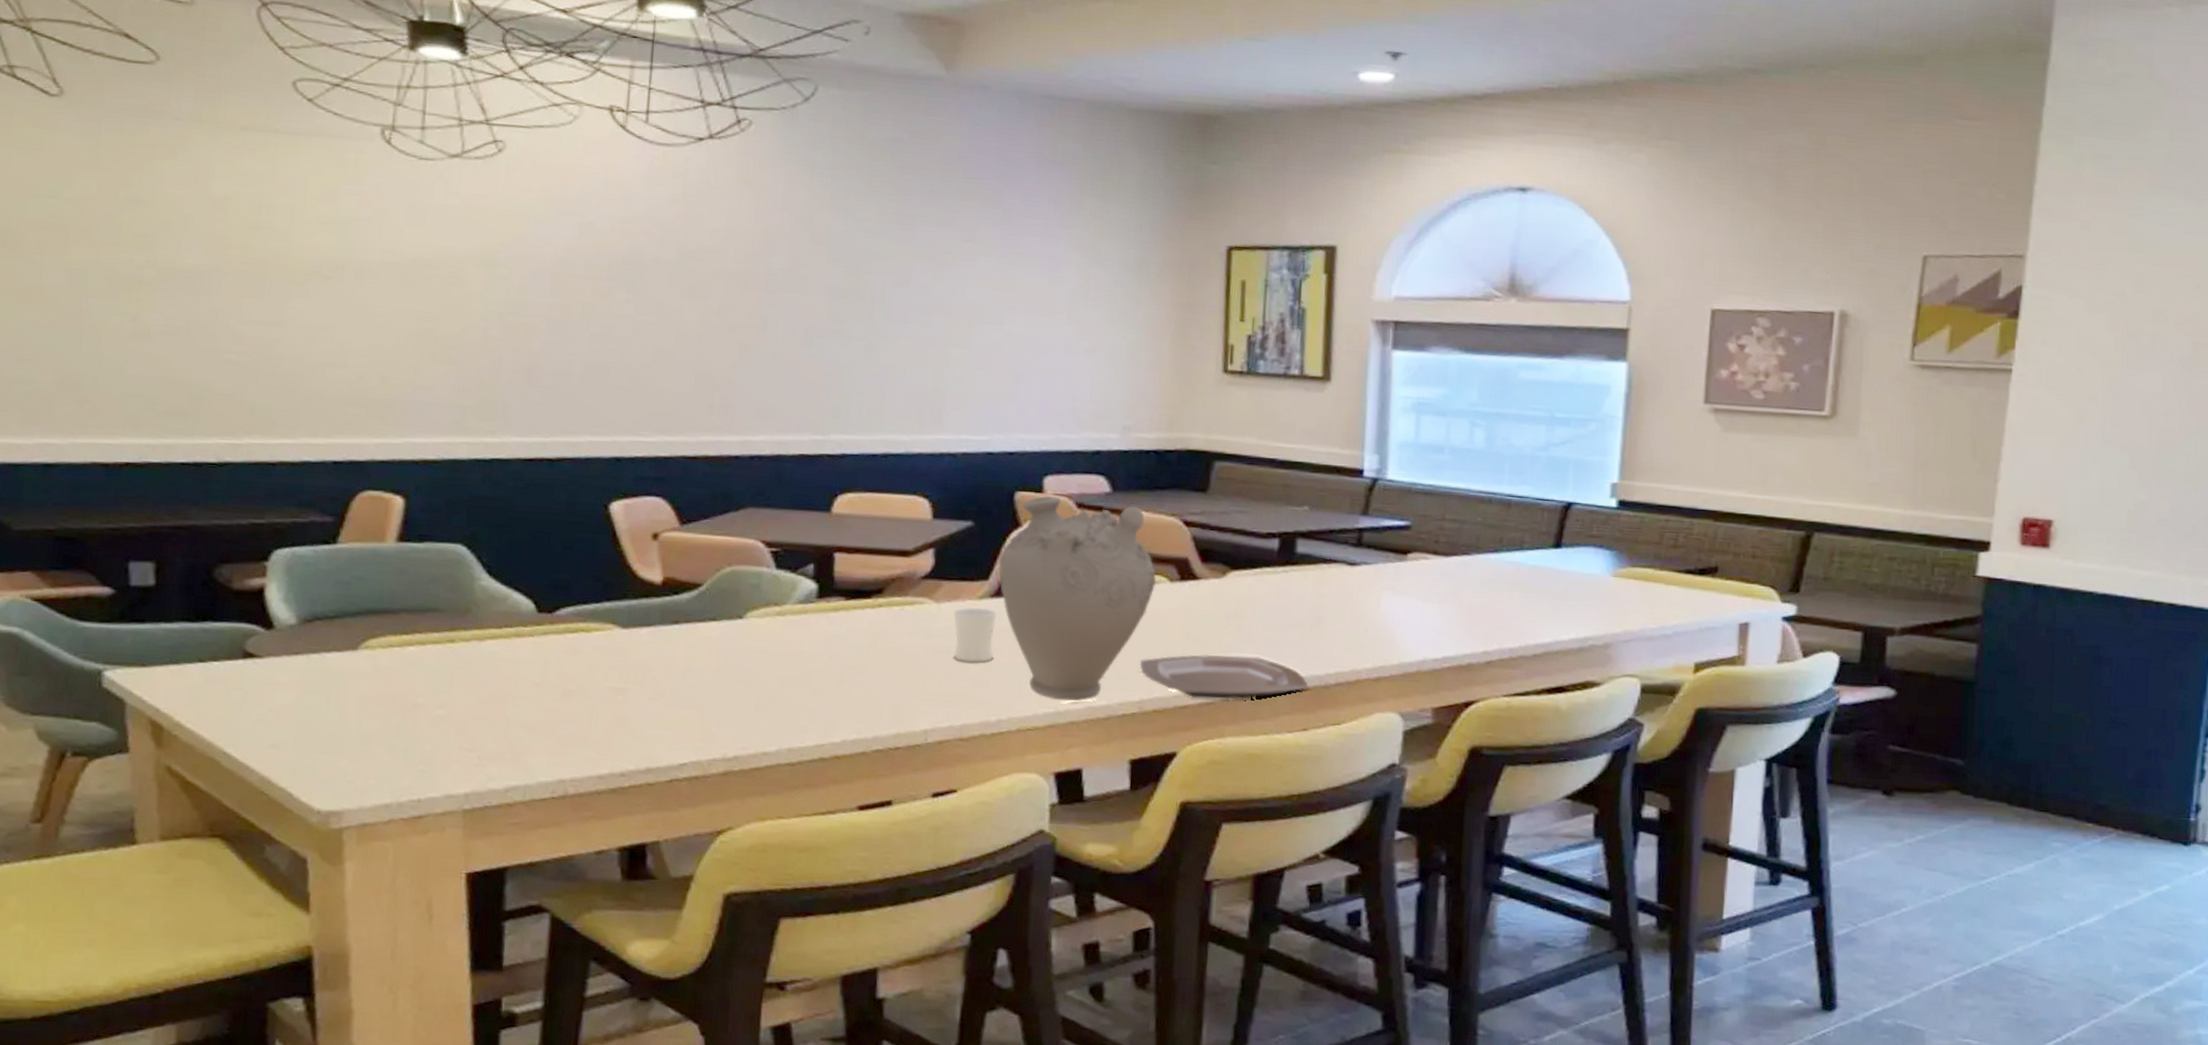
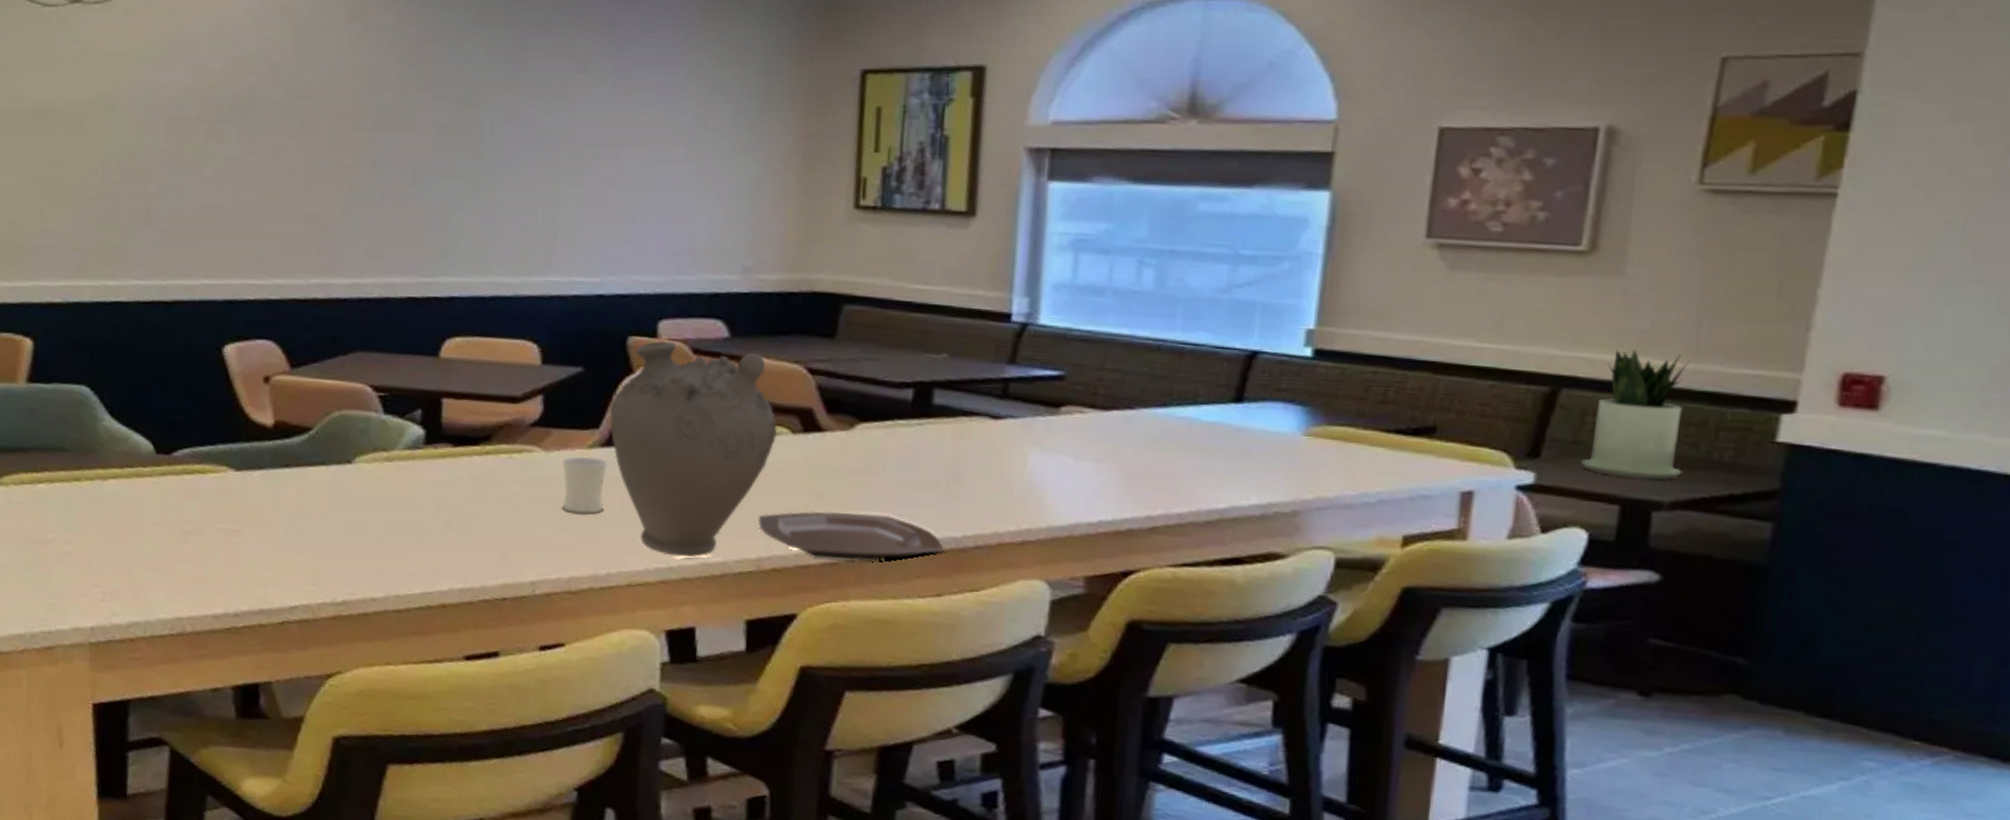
planter: none [1831,499,1910,610] -> present [1581,349,1690,480]

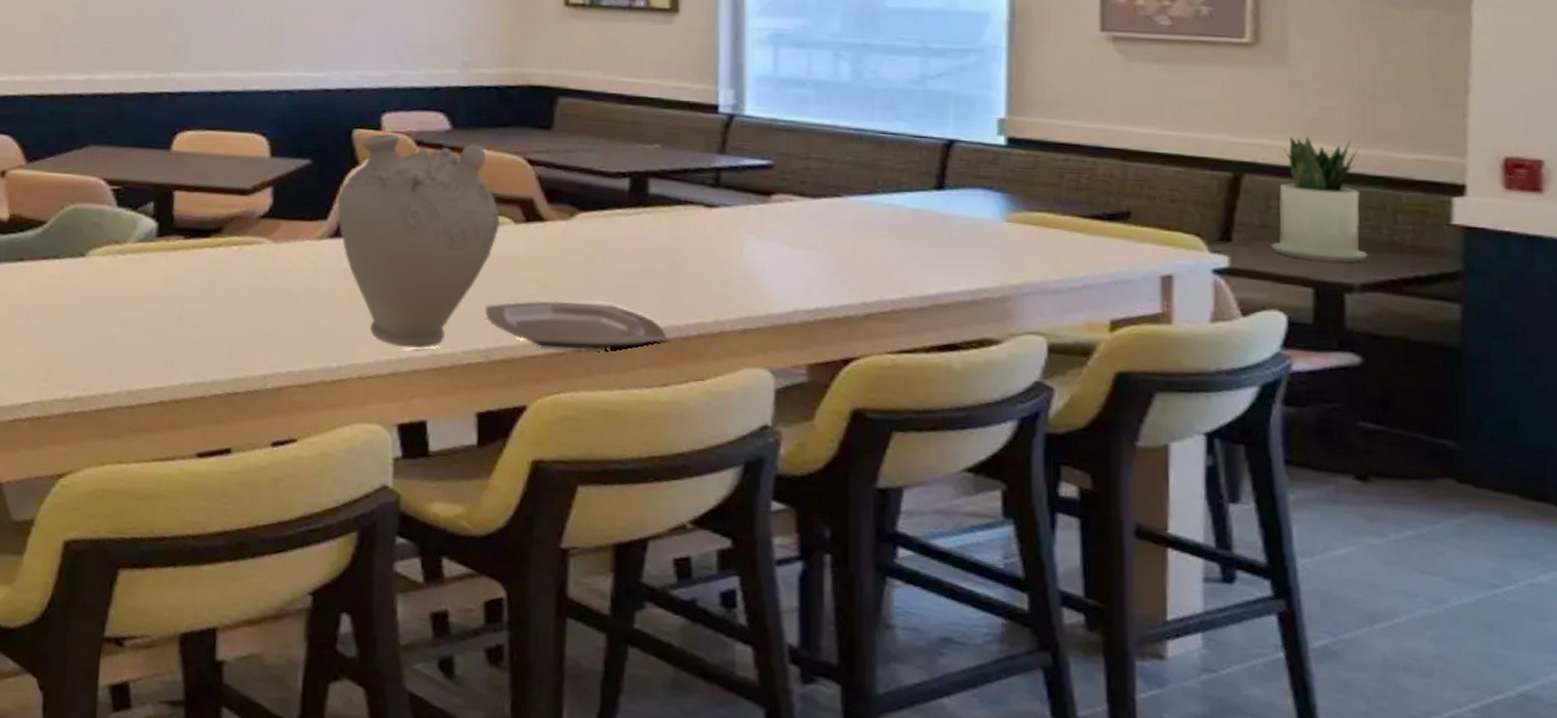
mug: present [562,456,607,516] -> none [292,247,336,307]

